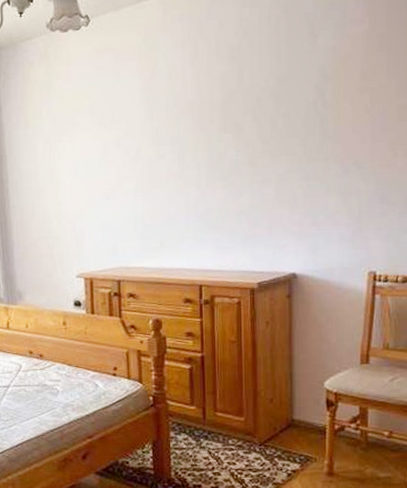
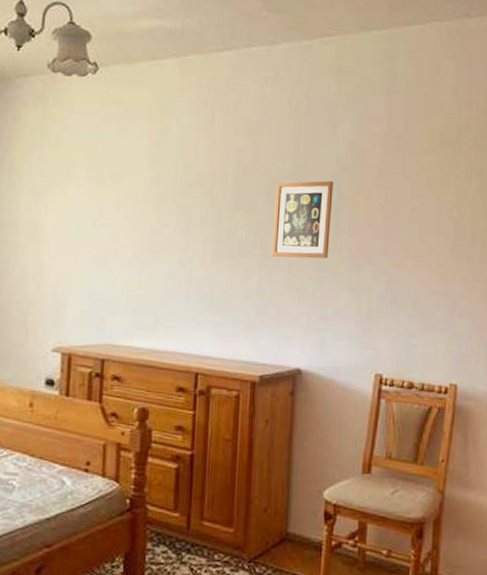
picture frame: none [260,91,317,173] -> present [271,180,333,259]

